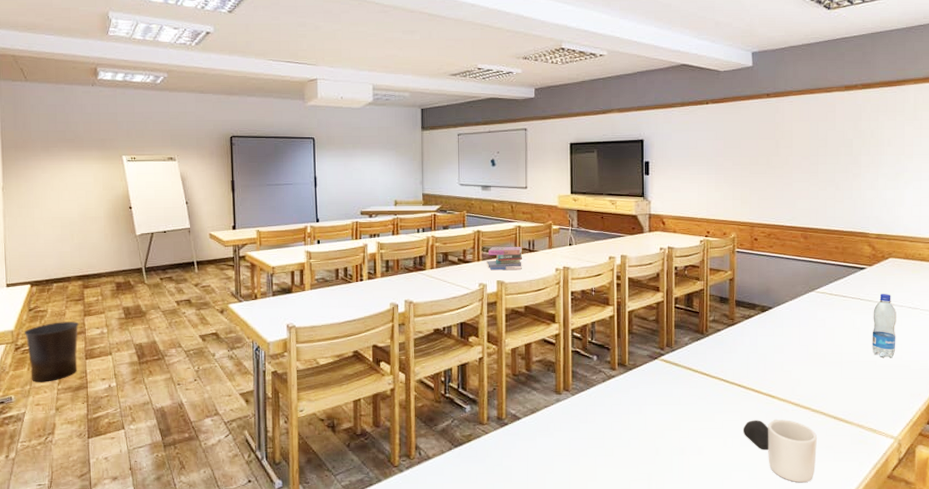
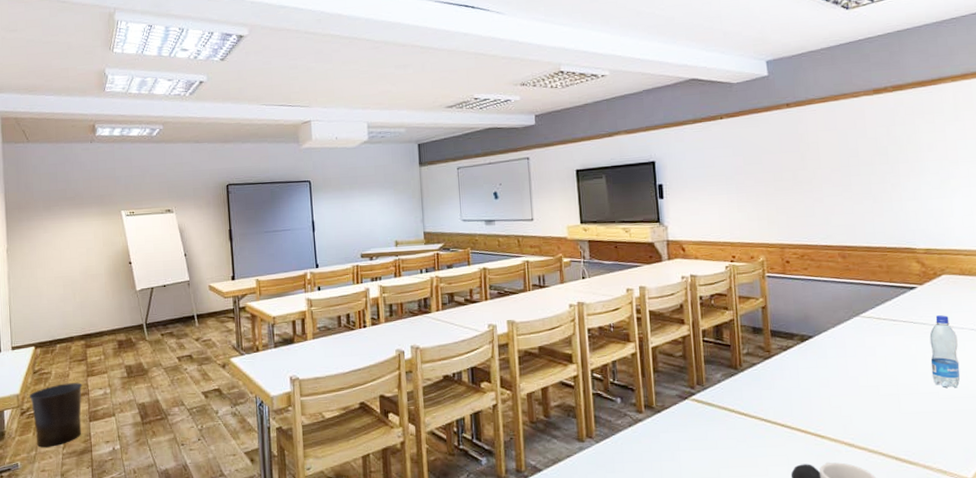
books: present [485,247,523,271] -> none [494,283,534,310]

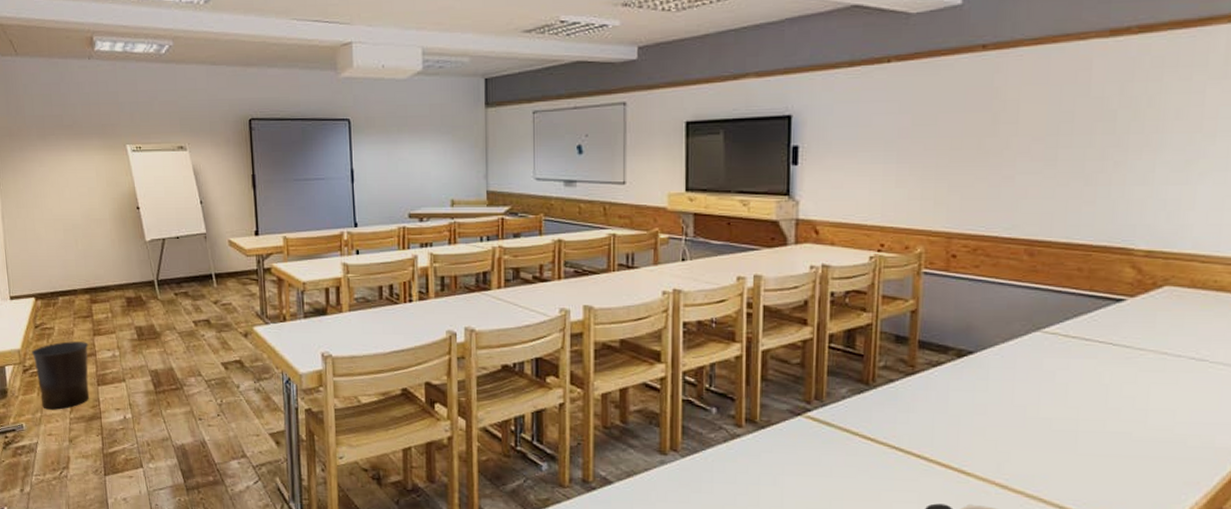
bottle: present [929,315,961,388] -> none [1125,337,1170,430]

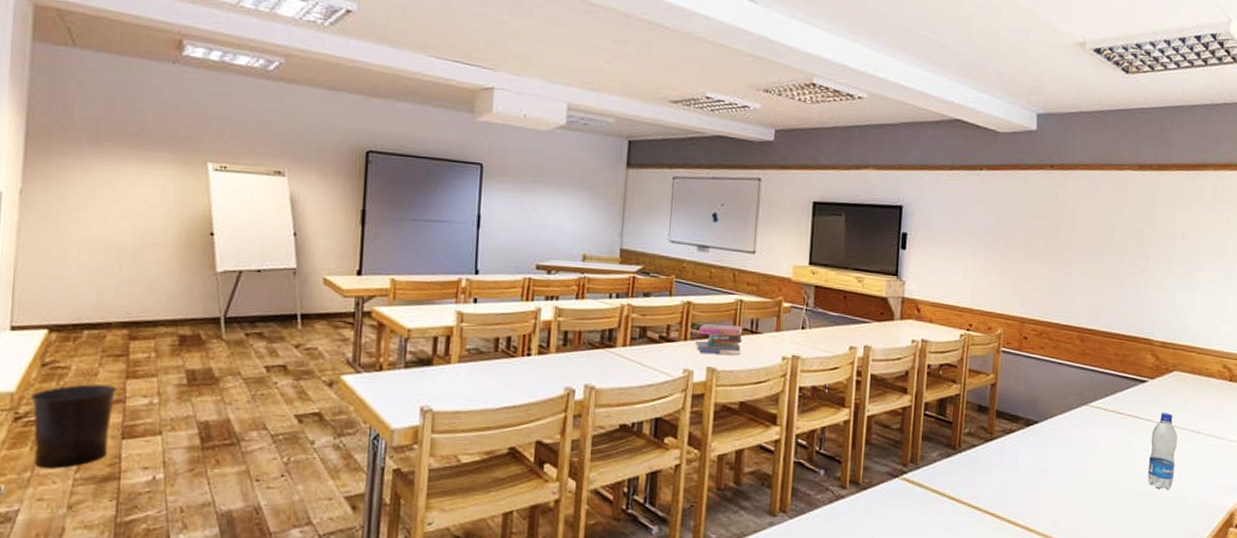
books: none [569,262,619,293] -> present [694,324,743,355]
bottle: none [1125,337,1170,430] -> present [1147,413,1178,490]

